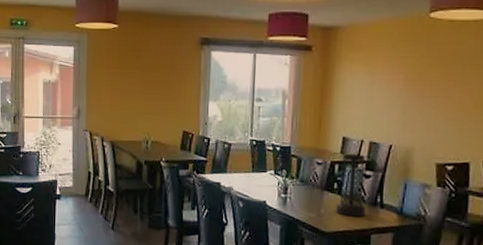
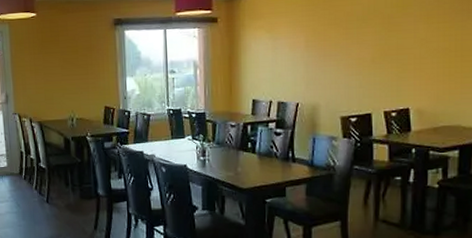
vase: present [336,153,366,217] -> none [252,114,279,173]

